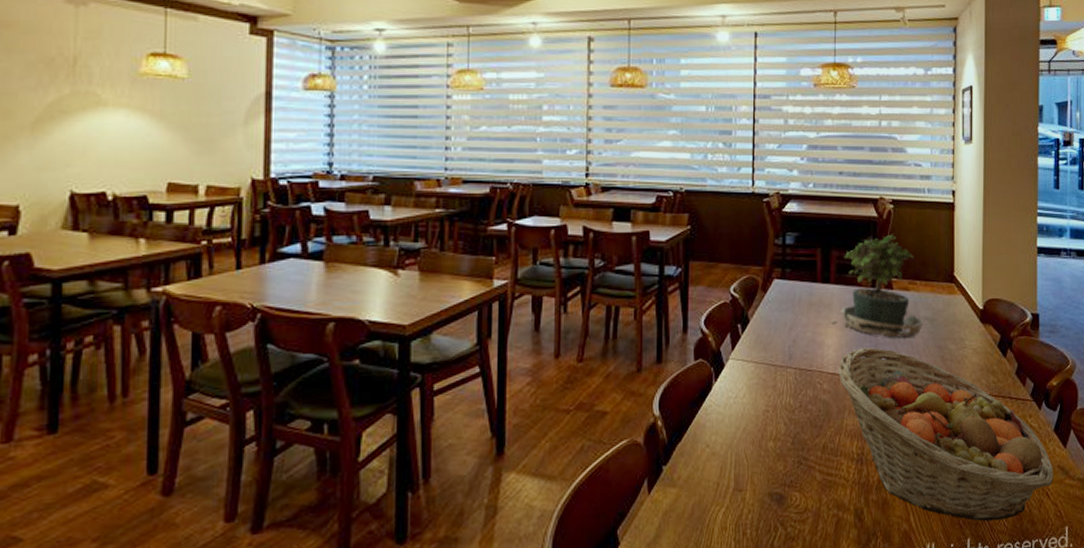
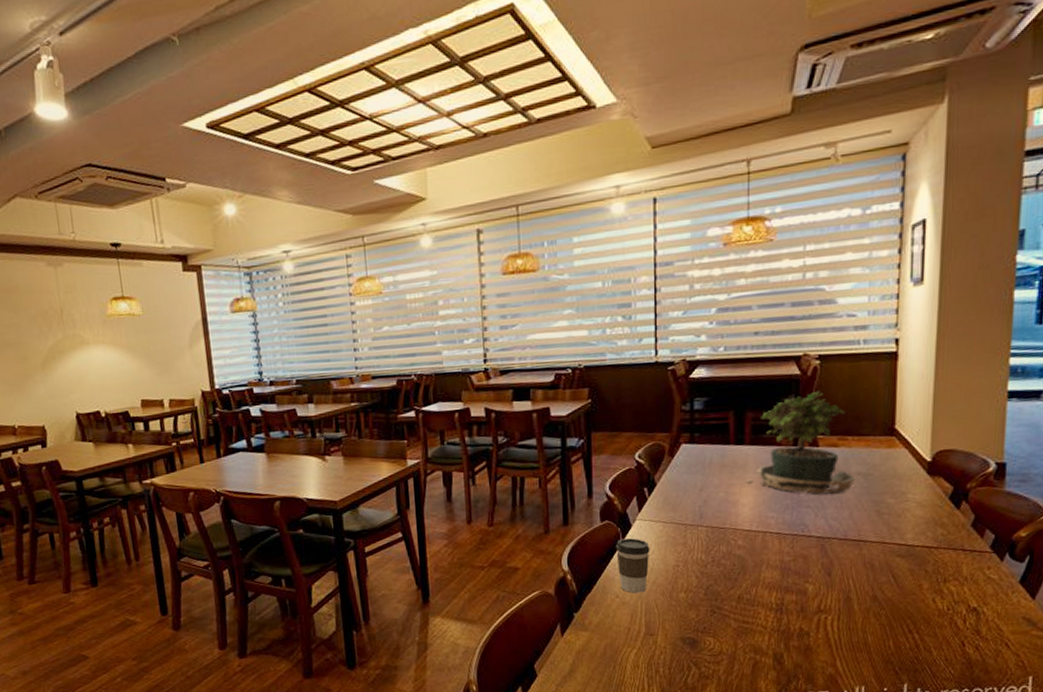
coffee cup: none [708,379,742,442] -> present [616,538,650,593]
fruit basket: present [839,347,1054,522] -> none [755,504,1017,669]

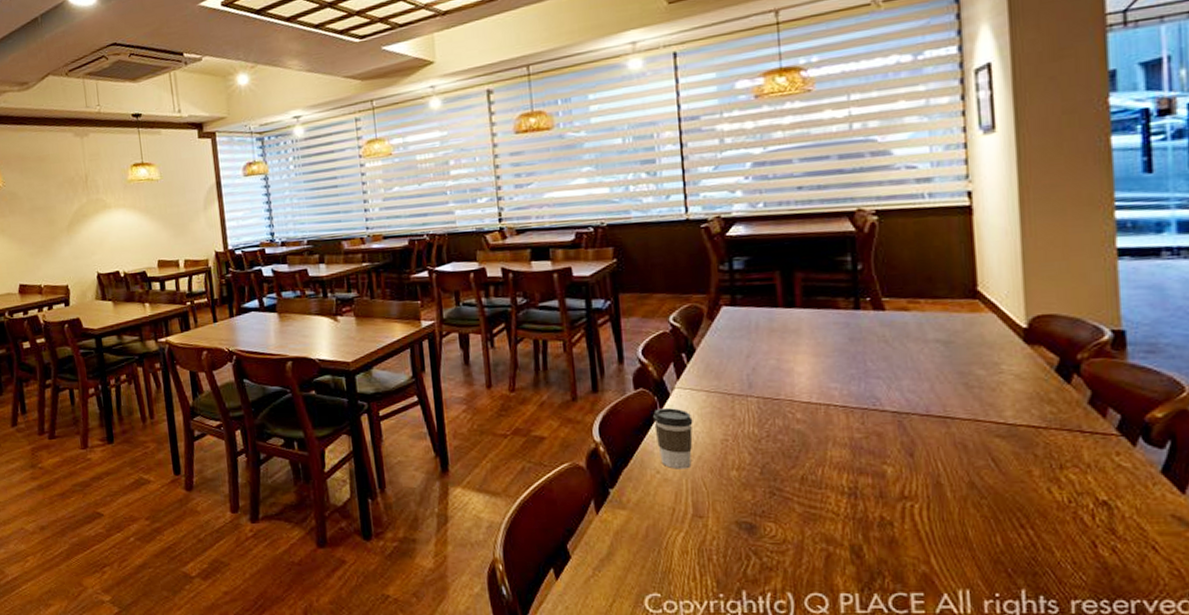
potted plant: present [729,392,855,495] -> none [780,250,933,364]

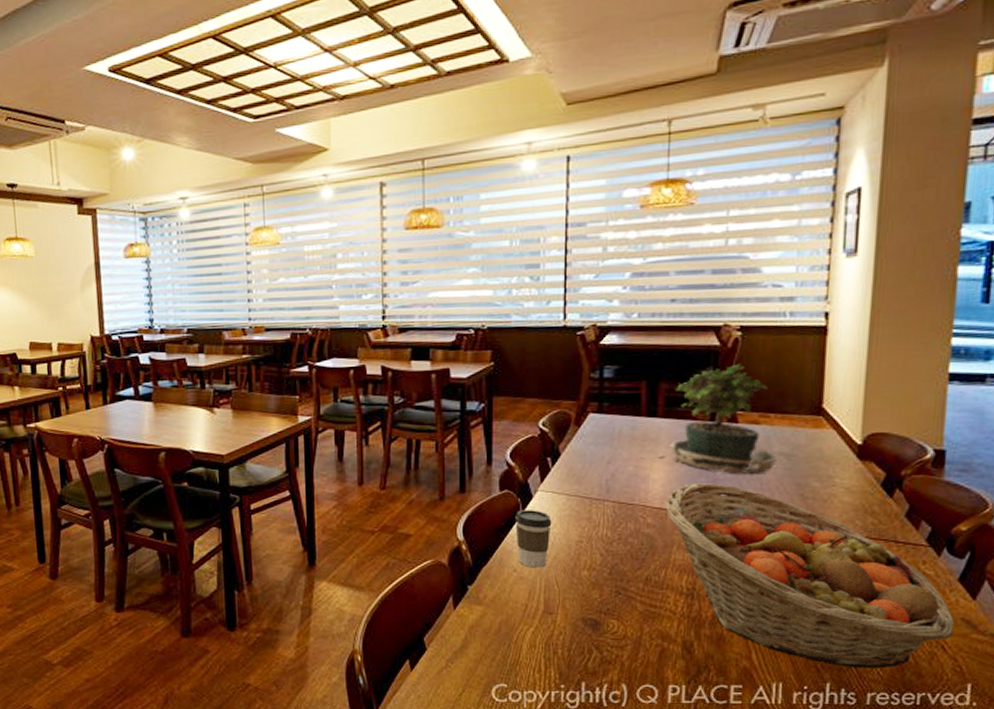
potted plant: none [780,250,933,364] -> present [639,365,777,474]
fruit basket: none [815,374,1165,573] -> present [666,483,955,669]

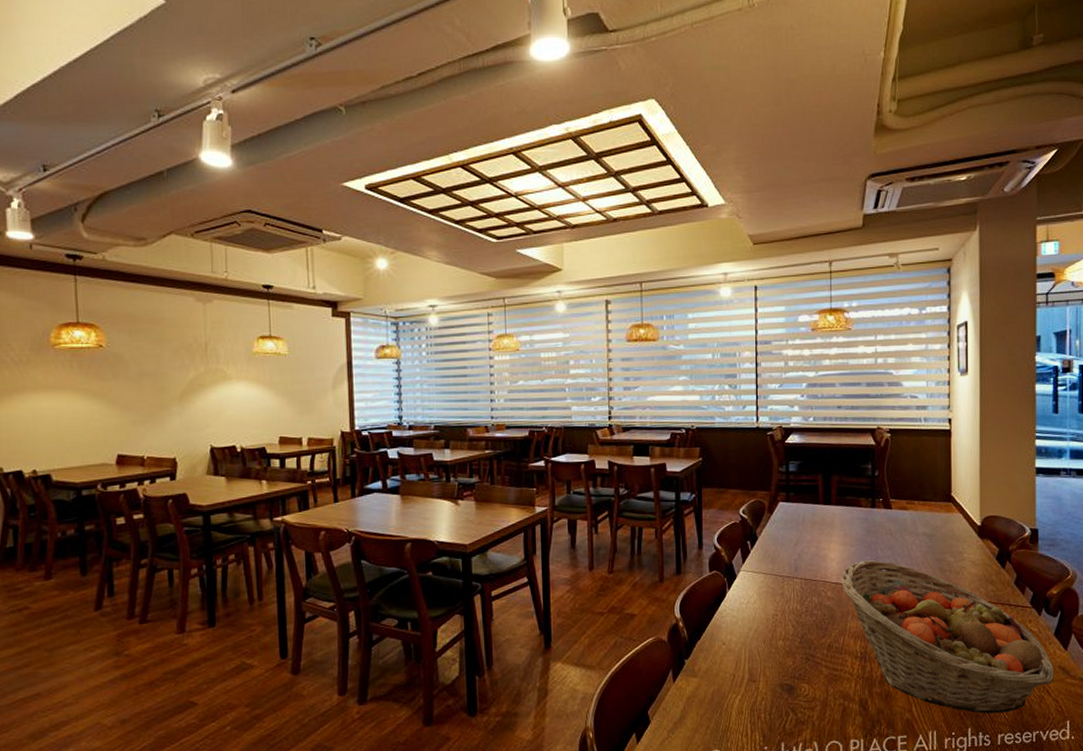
coffee cup: present [515,510,552,568] -> none [723,588,753,641]
potted plant: present [639,365,777,474] -> none [819,461,921,552]

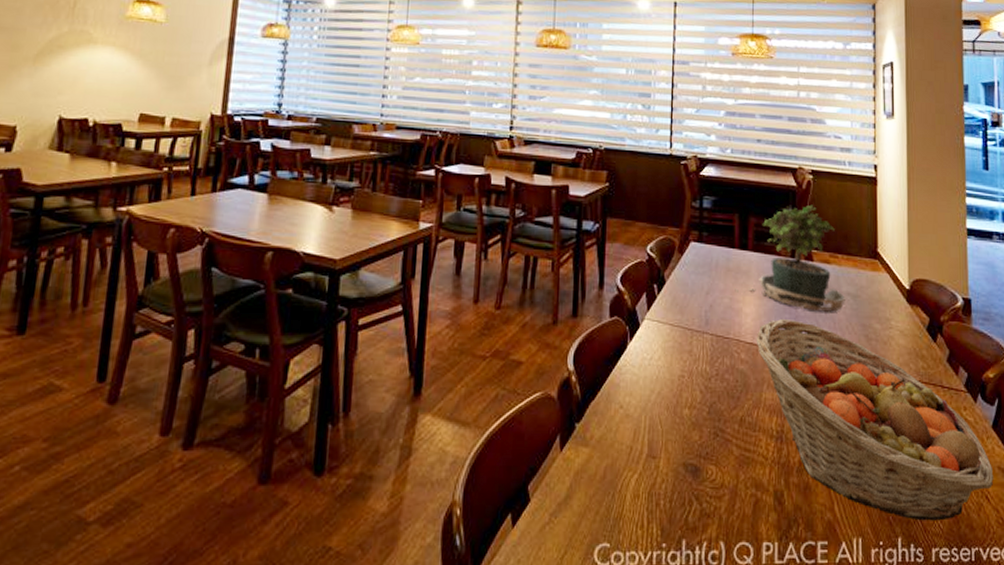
potted plant: none [819,461,921,552] -> present [733,206,845,312]

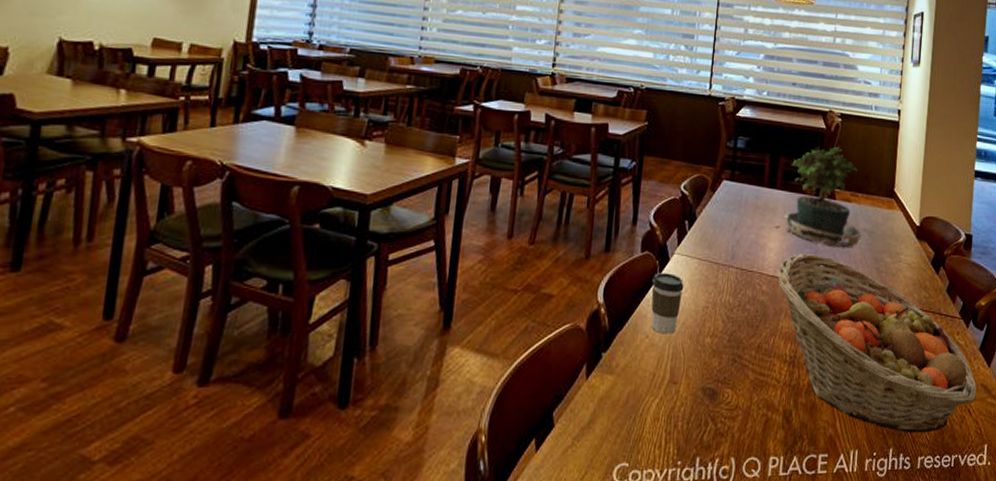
coffee cup: none [623,339,657,405] -> present [651,273,684,334]

